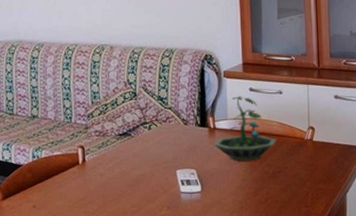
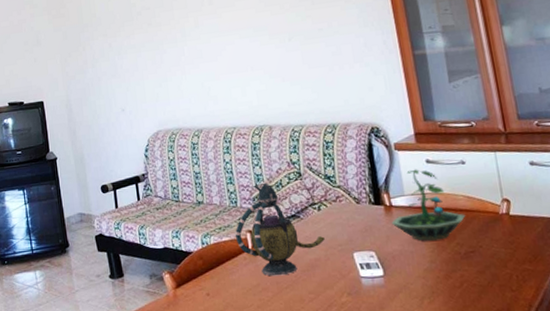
teapot: none [66,100,152,190] -> present [235,182,325,277]

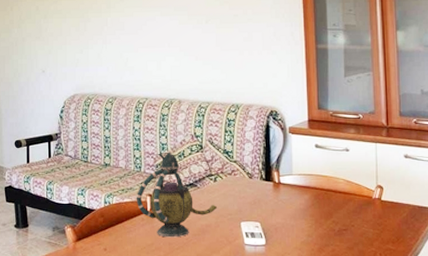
terrarium: present [391,169,466,241] -> none [278,152,344,217]

